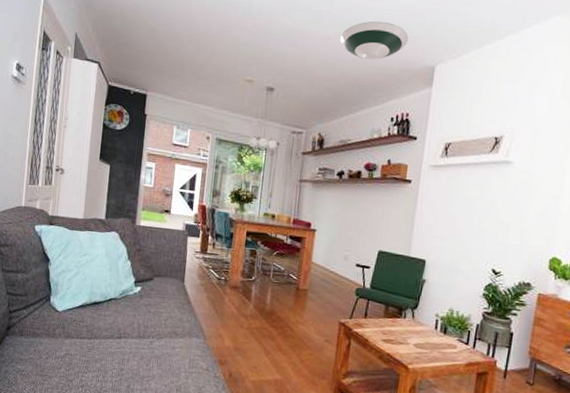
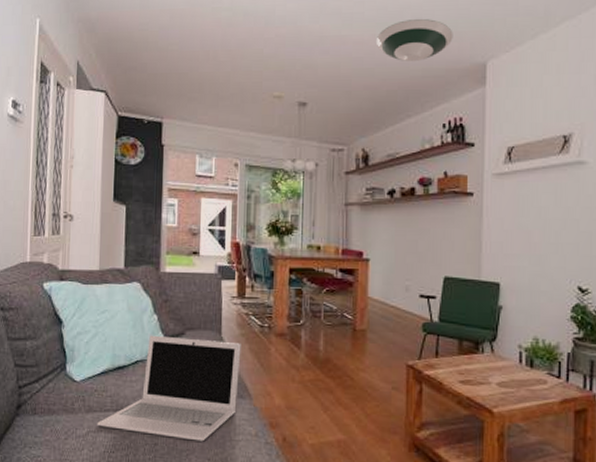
laptop: none [74,278,201,371] -> present [97,335,241,442]

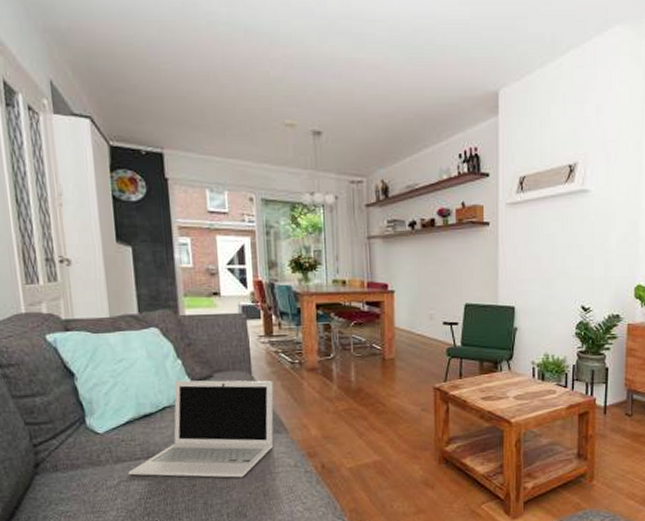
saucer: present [375,18,453,62] -> none [389,41,466,89]

